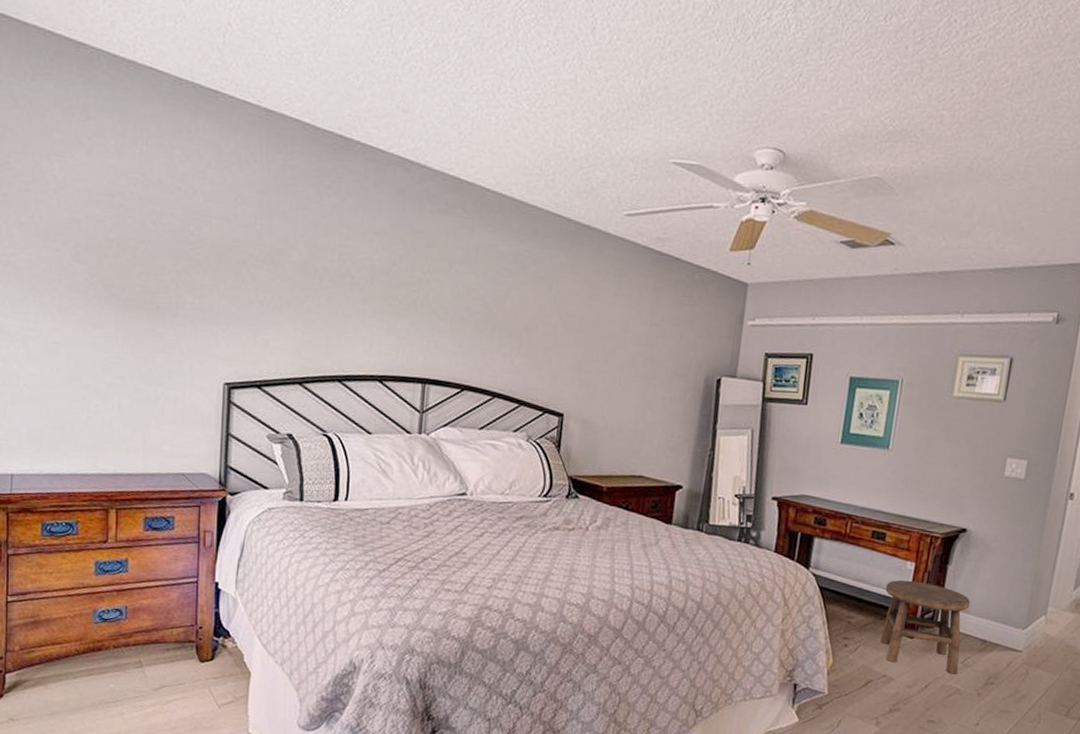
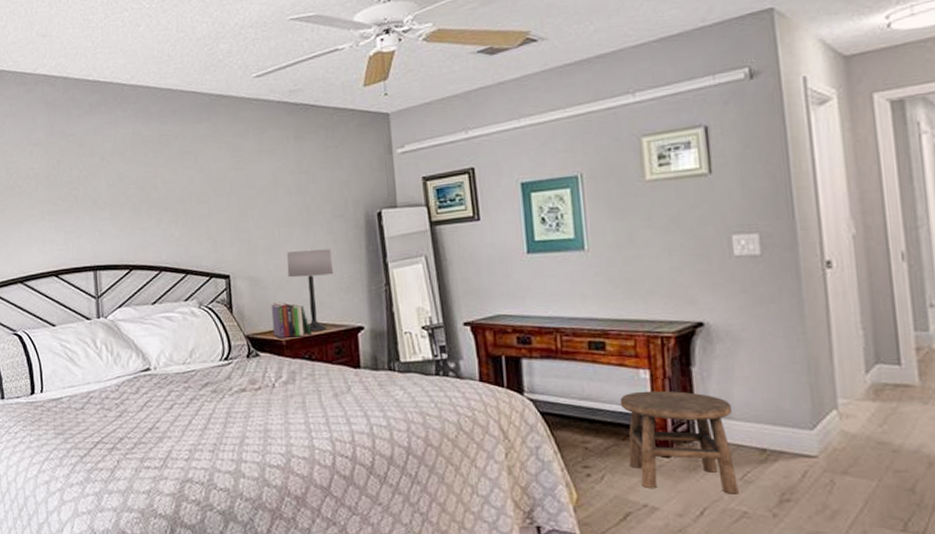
books: none [596,448,633,486] -> present [271,302,311,339]
table lamp: none [621,401,667,484] -> present [286,249,333,331]

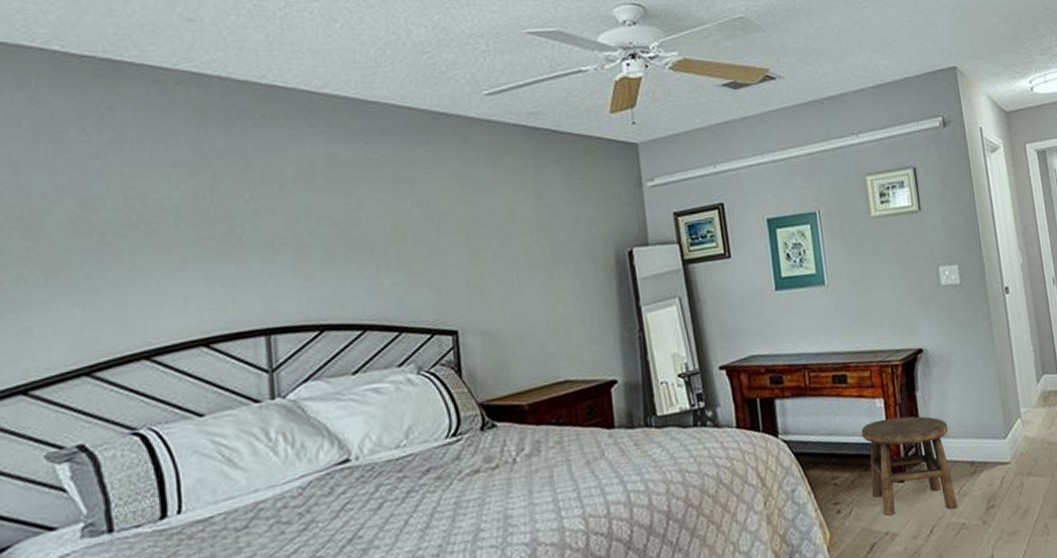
books: present [271,302,311,339] -> none [509,359,558,404]
table lamp: present [286,249,333,331] -> none [527,293,582,391]

